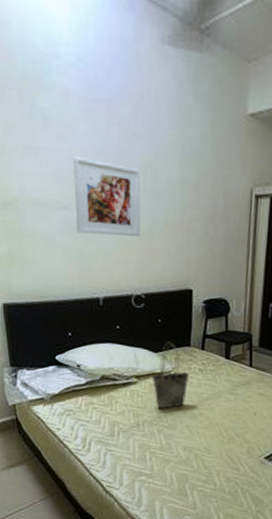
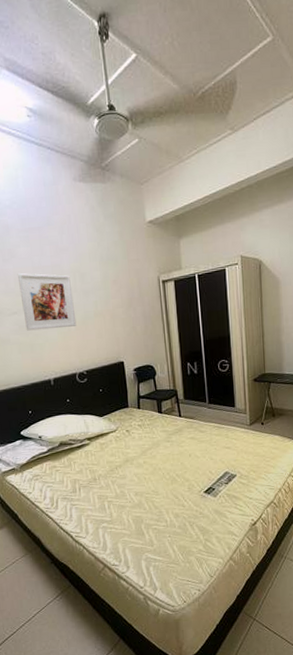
tote bag: present [152,341,189,408] -> none [100,406,131,462]

